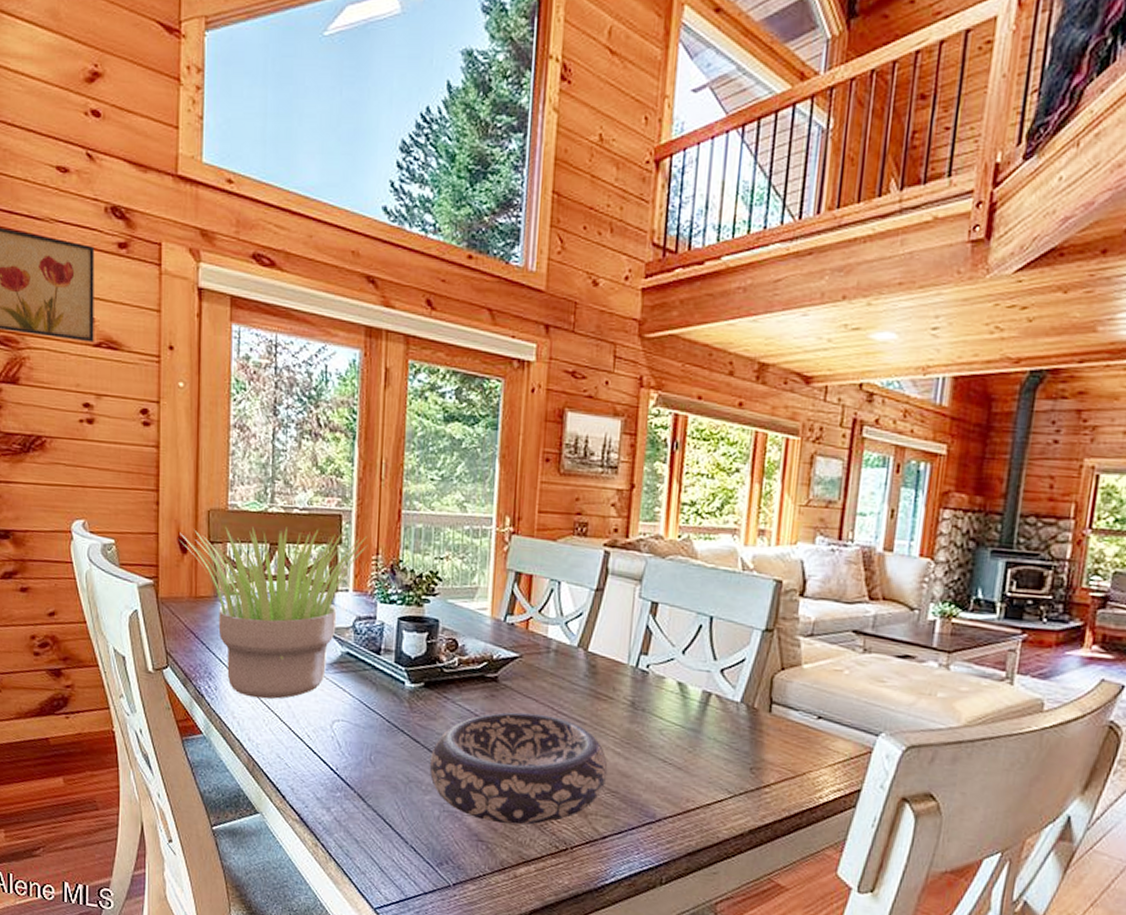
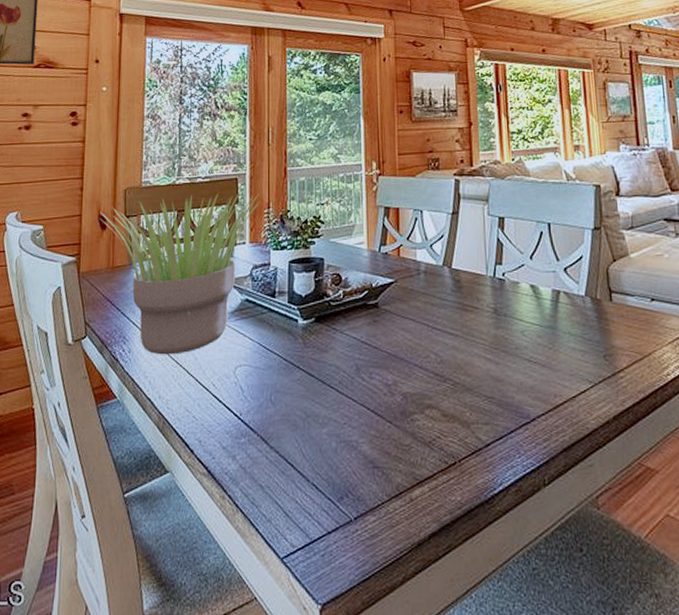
decorative bowl: present [429,712,608,825] -> none [324,333,483,447]

